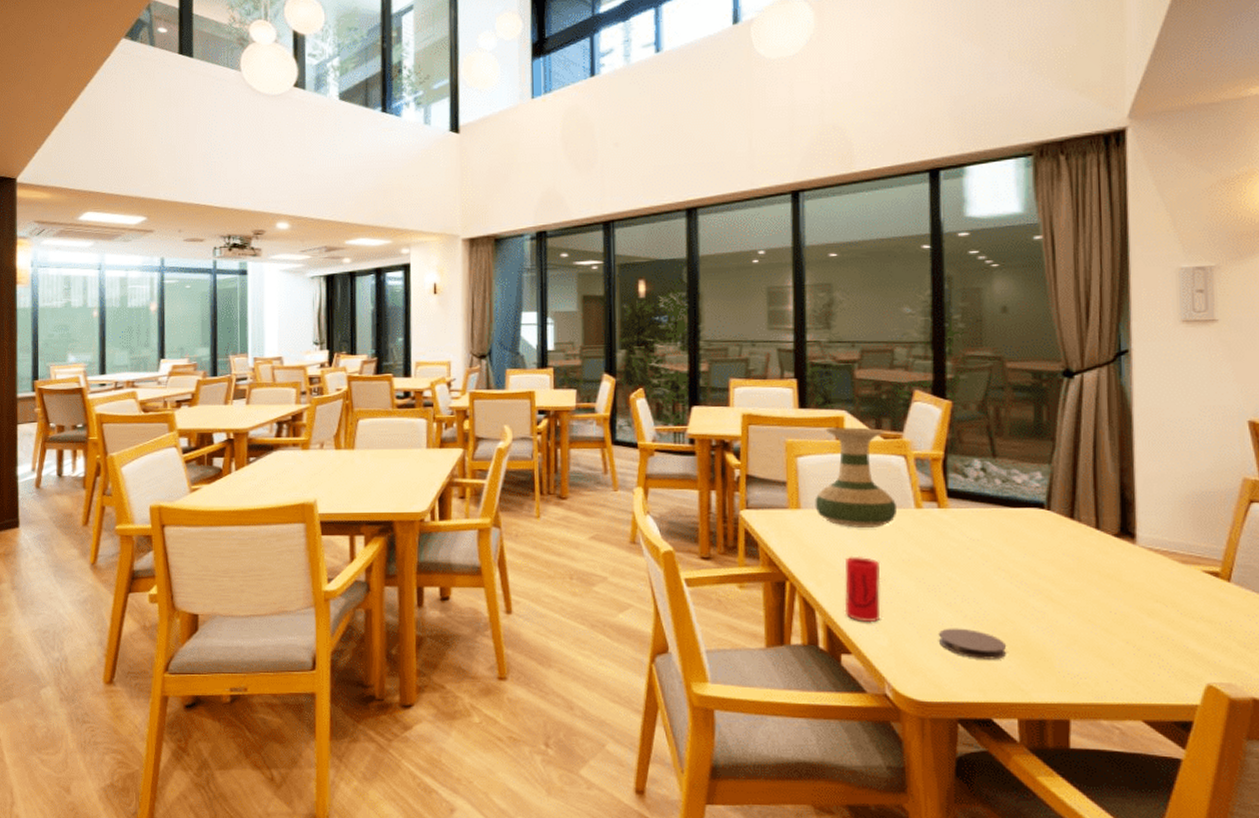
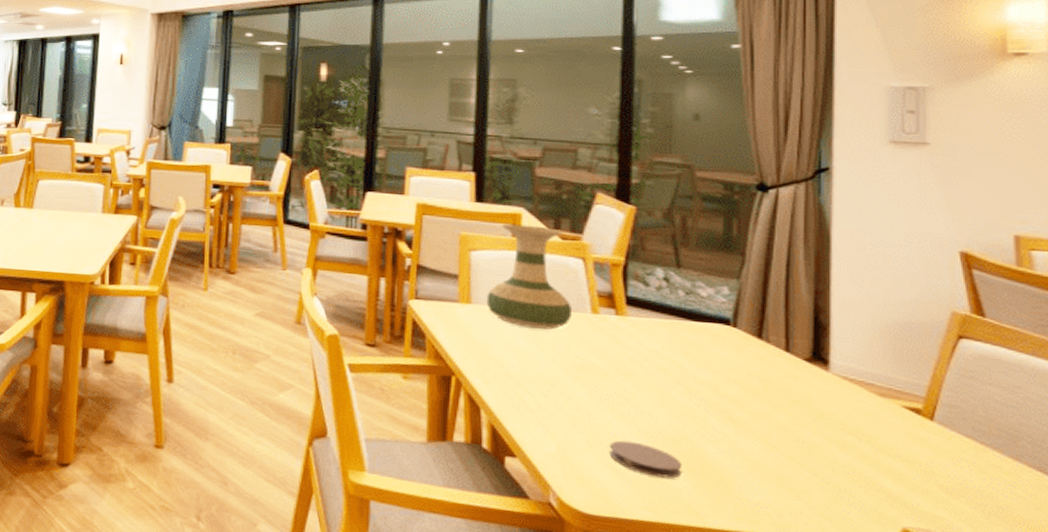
cup: present [844,556,881,623] -> none [511,356,552,427]

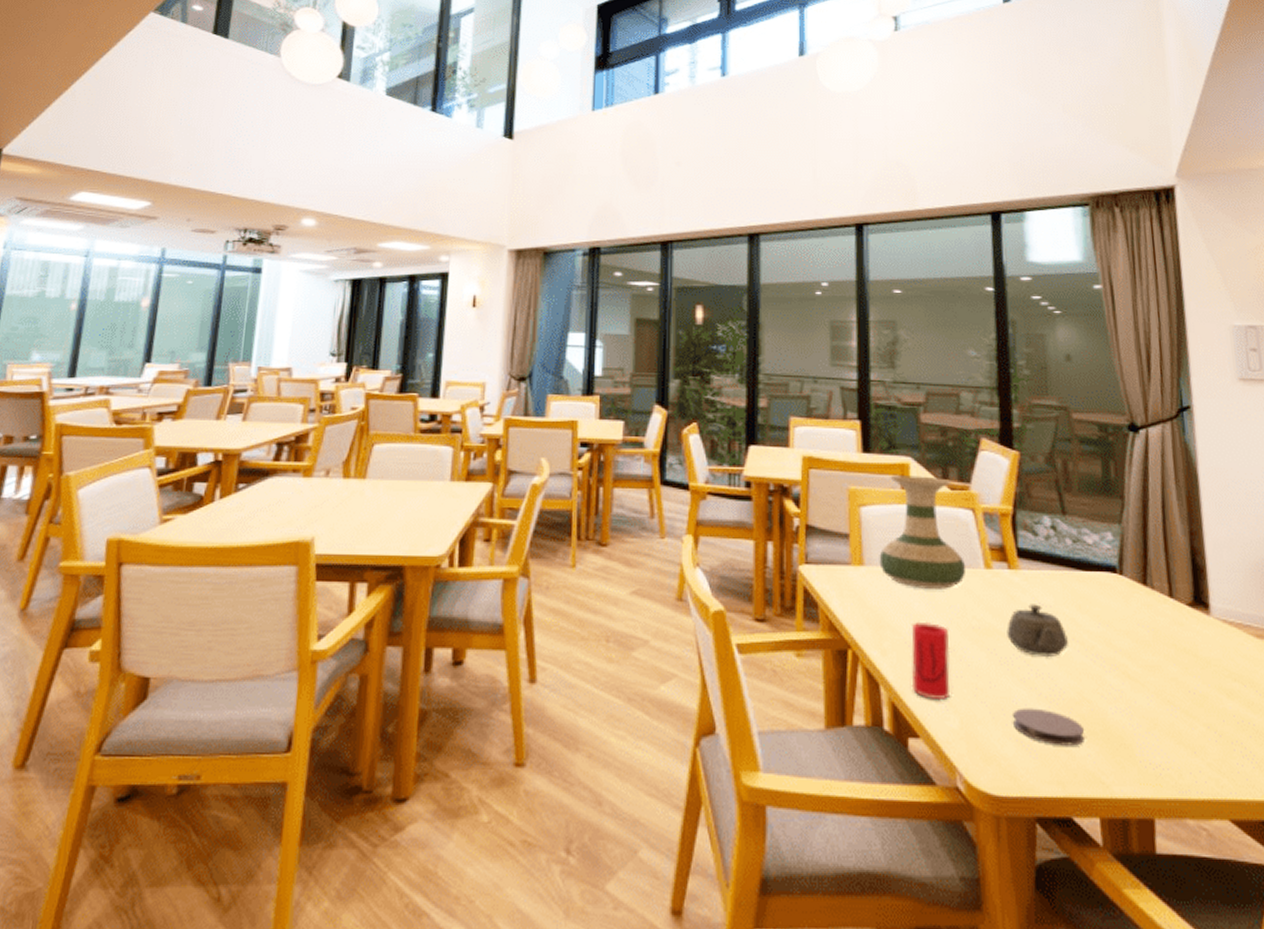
cup: none [511,356,552,427] -> present [911,621,951,701]
teapot: none [610,348,672,398] -> present [1006,604,1068,658]

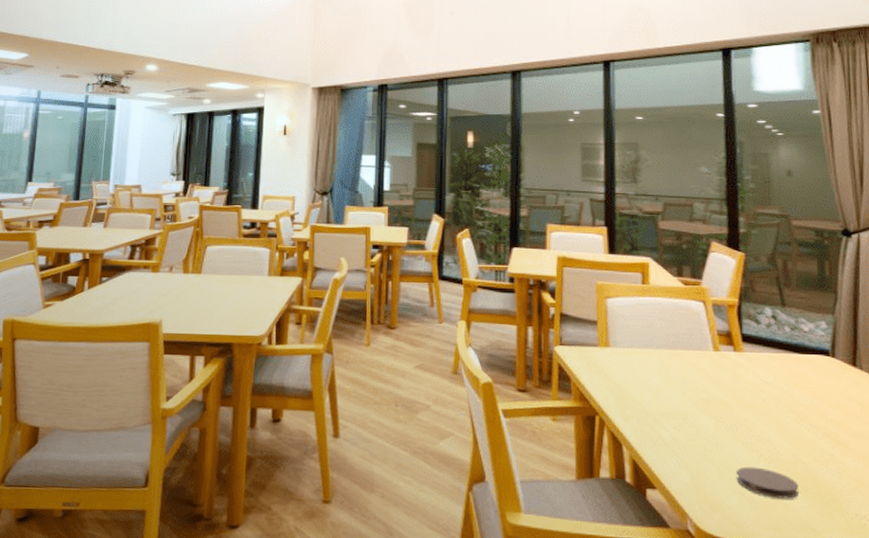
vase: present [879,475,966,589] -> none [622,272,698,368]
cup: present [911,621,951,701] -> none [649,393,683,459]
teapot: present [1006,604,1068,658] -> none [732,381,786,426]

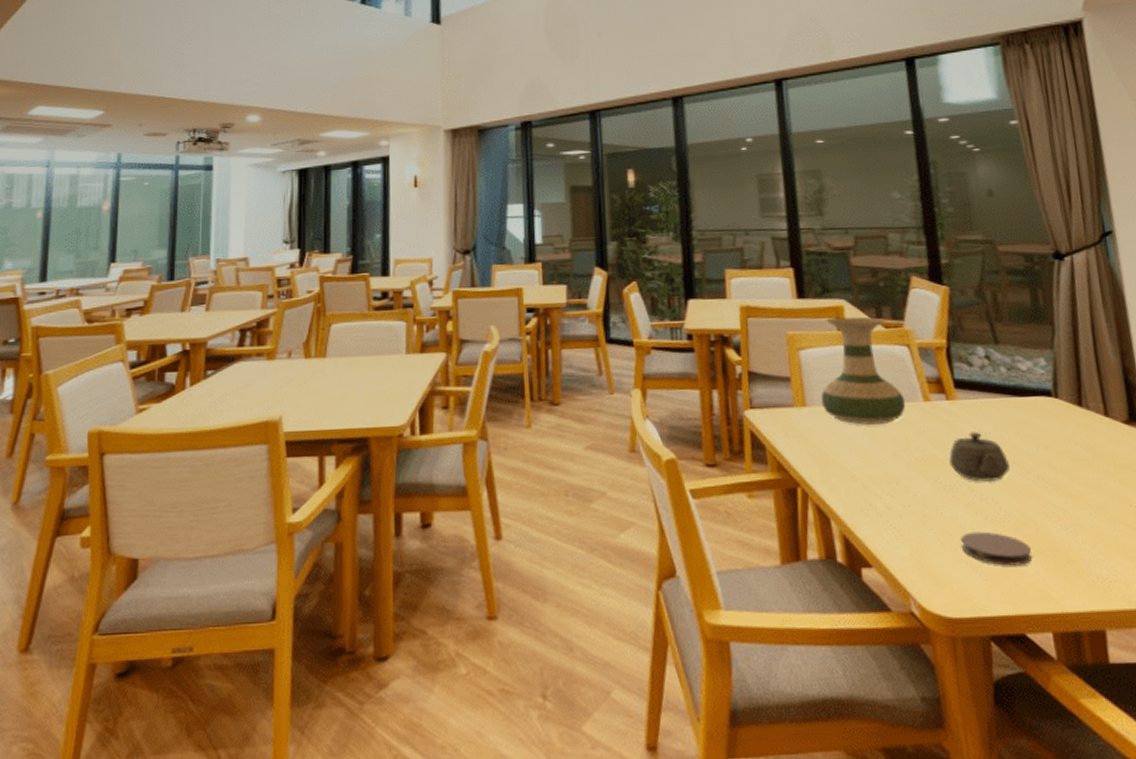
vase: none [622,272,698,368] -> present [820,316,906,425]
teapot: none [732,381,786,426] -> present [949,432,1010,483]

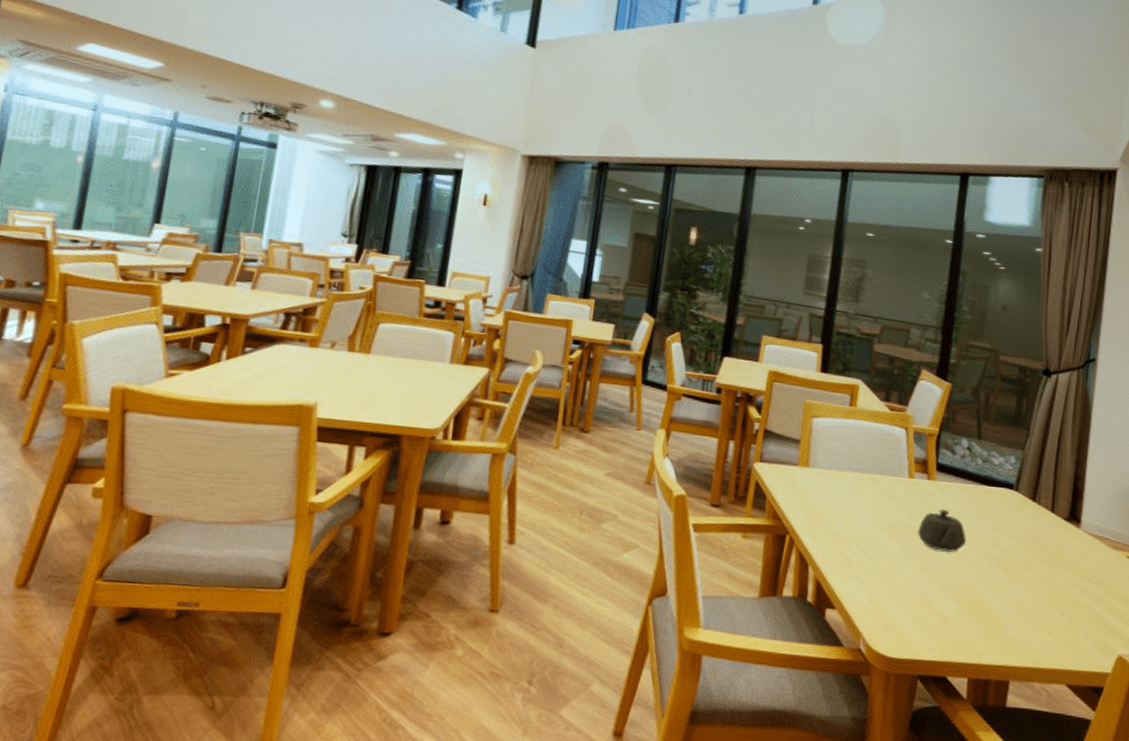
vase: present [820,316,906,425] -> none [822,394,894,492]
coaster: present [961,531,1032,566] -> none [912,590,967,623]

